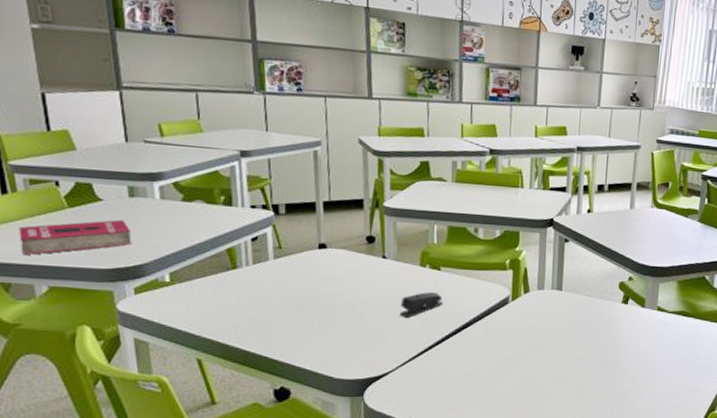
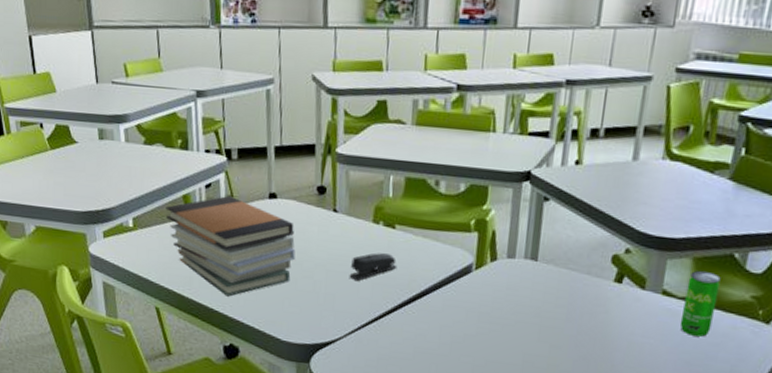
book: present [19,219,132,256] -> none [13,162,101,196]
book stack: none [207,247,347,342] -> present [165,195,296,297]
beverage can: none [671,290,697,340] -> present [680,270,721,337]

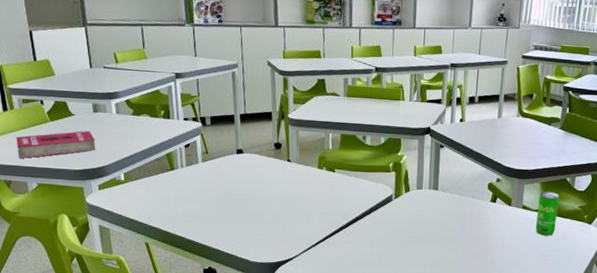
book: none [13,162,101,196] -> present [16,130,96,159]
book stack: present [165,195,296,297] -> none [152,152,259,230]
stapler: present [349,252,397,281] -> none [301,190,338,212]

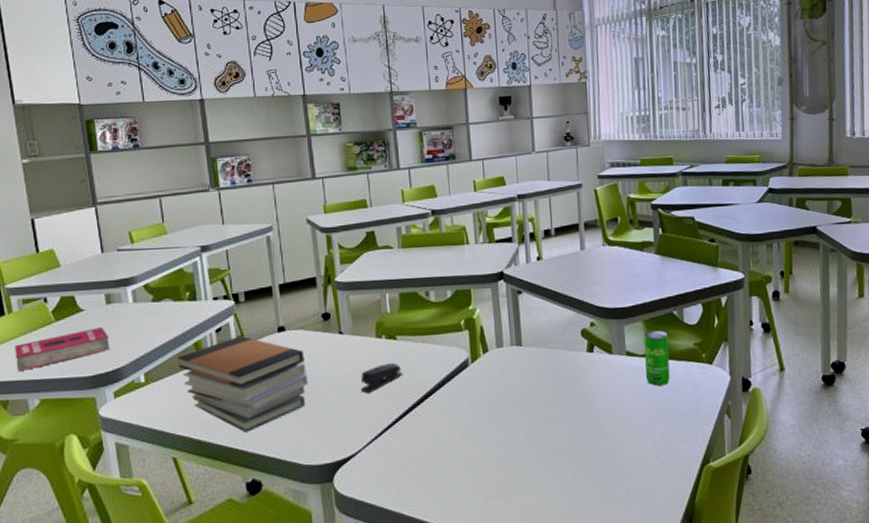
book stack: none [152,152,259,230] -> present [177,335,308,432]
stapler: none [301,190,338,212] -> present [360,363,403,393]

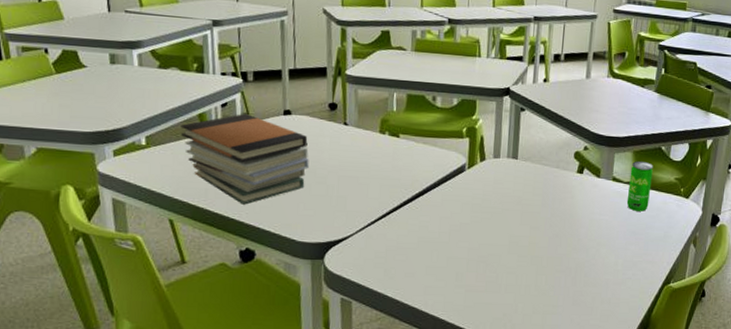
book: present [15,326,110,372] -> none [11,85,112,119]
stapler: present [360,363,403,393] -> none [359,158,402,183]

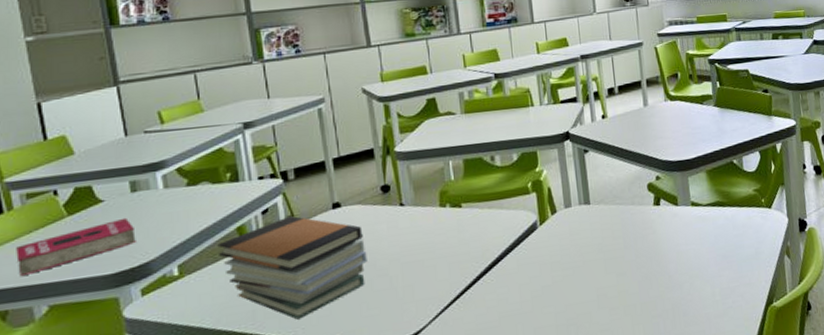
book: none [11,85,112,119] -> present [16,217,136,277]
beverage can: present [626,160,653,212] -> none [707,179,733,233]

